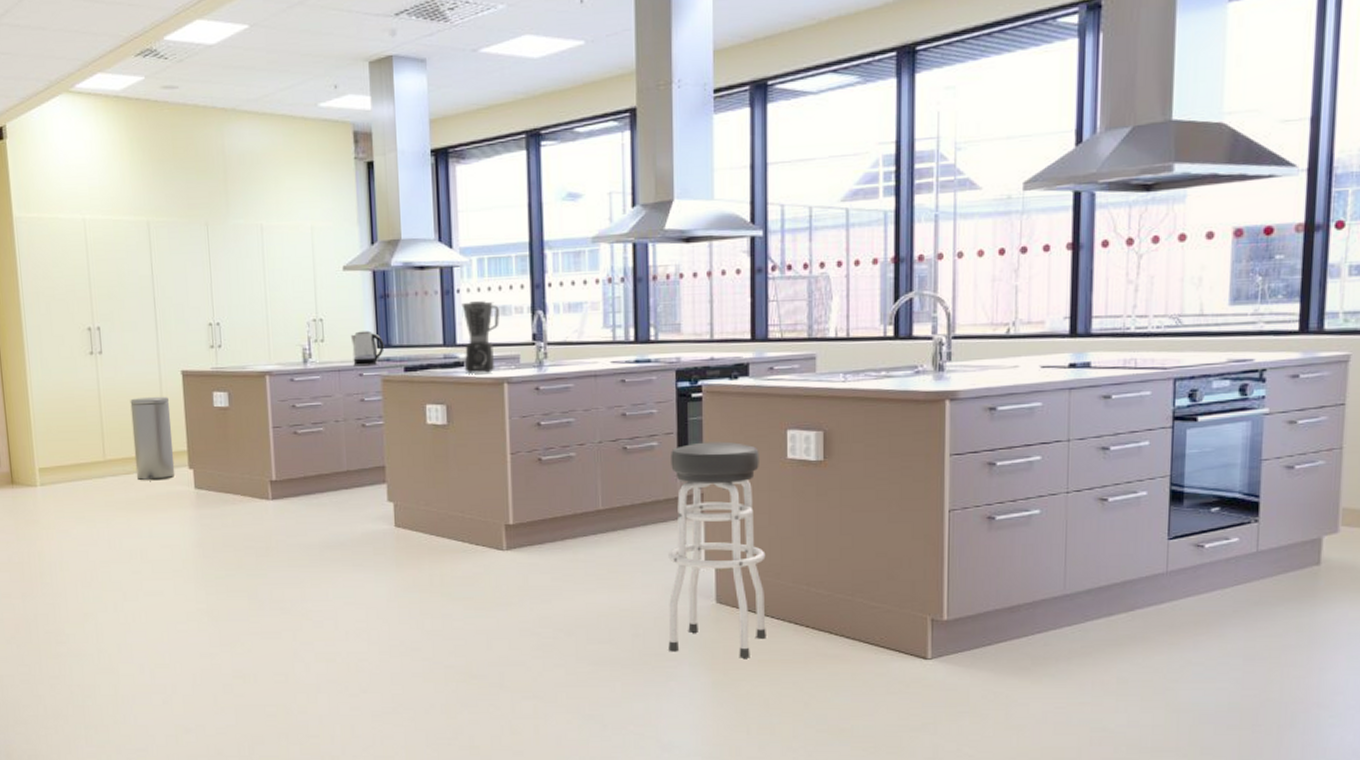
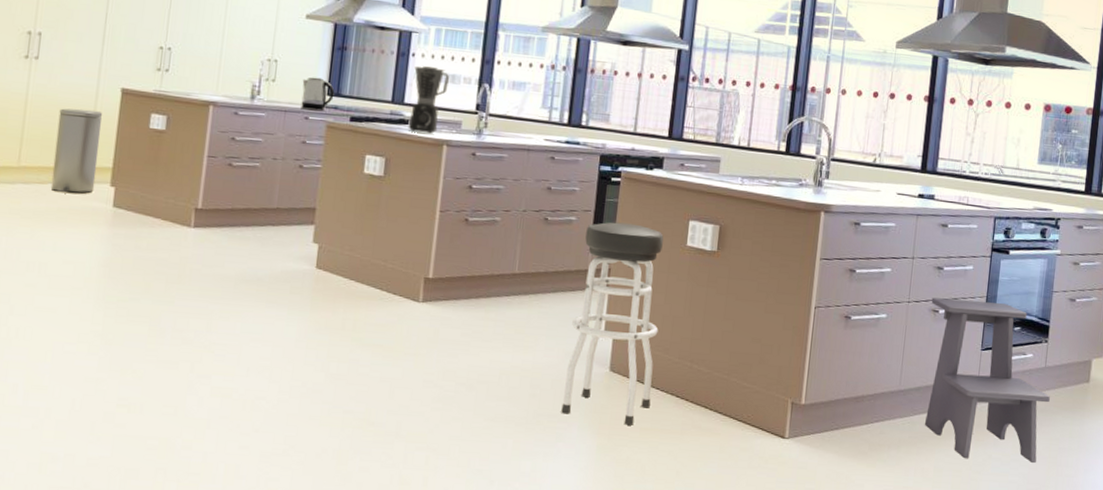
step stool: none [1097,482,1267,667] -> present [924,297,1051,464]

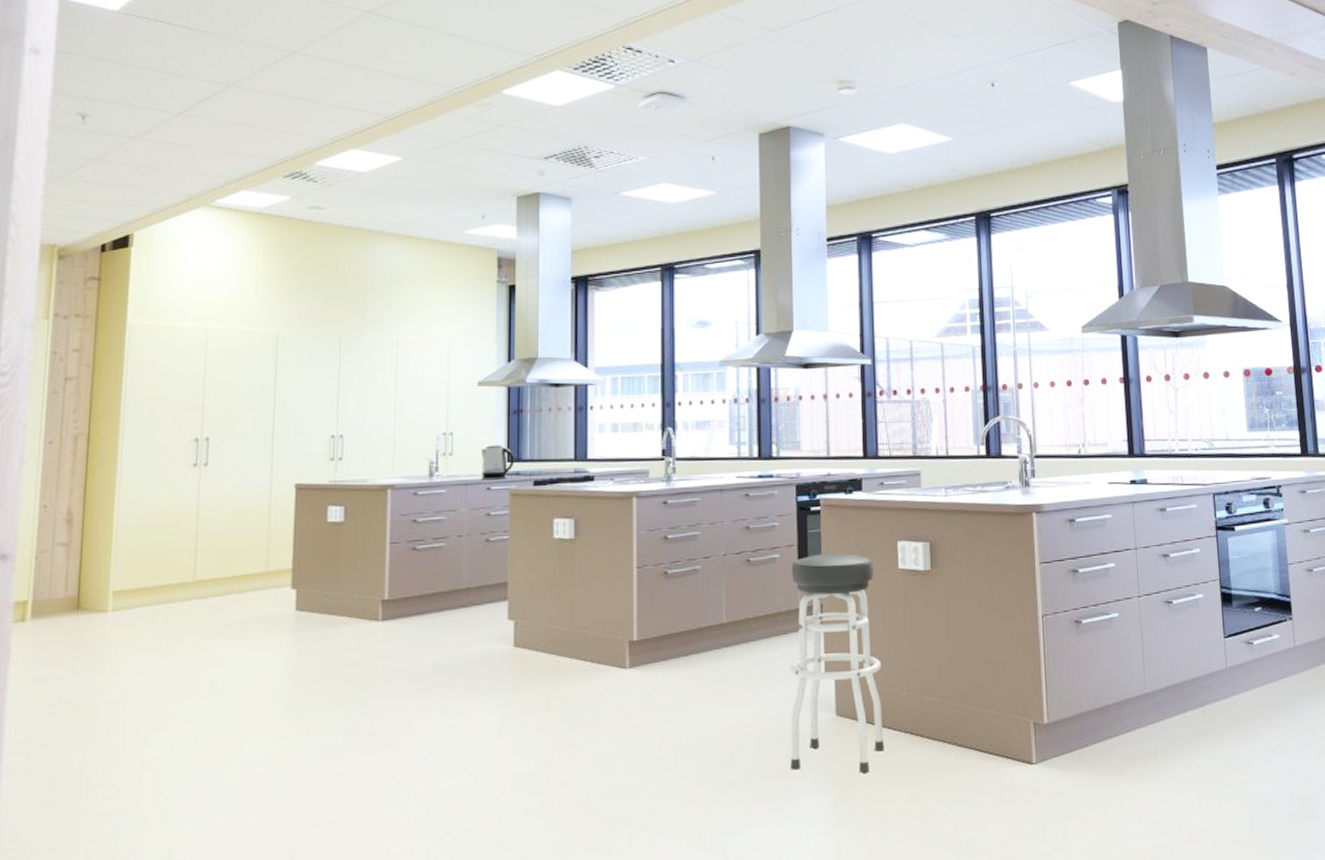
pedal bin: present [50,108,103,195] -> none [229,510,278,603]
blender: present [408,66,449,134] -> none [594,418,630,488]
step stool: present [924,297,1051,464] -> none [1162,584,1307,760]

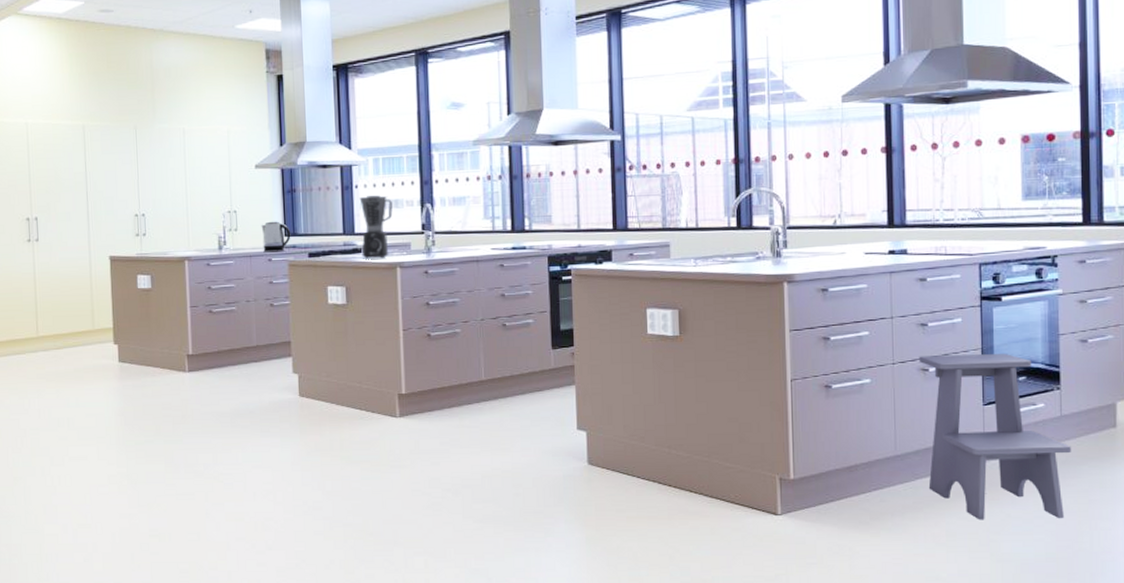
blender: none [594,418,630,488] -> present [359,195,393,259]
bar stool: present [790,553,884,773] -> none [544,319,633,515]
step stool: none [1162,584,1307,760] -> present [918,354,1072,520]

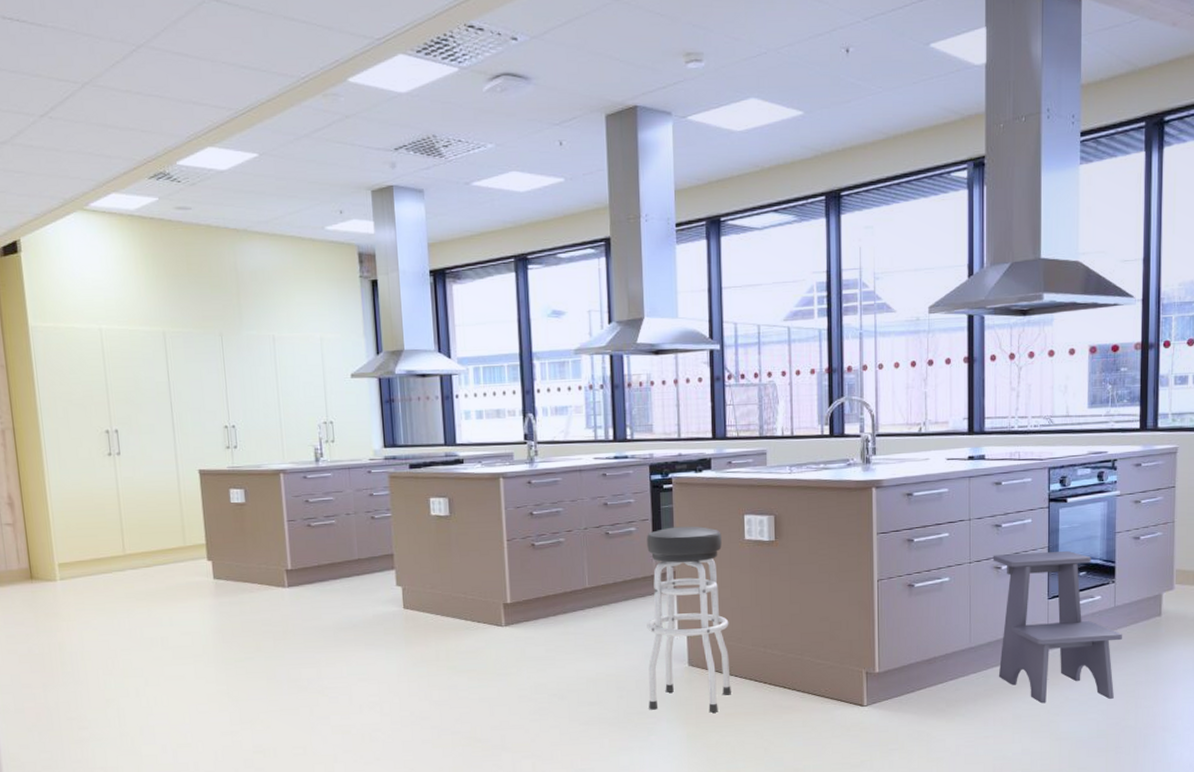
kettle: present [261,221,291,253] -> none [359,432,391,465]
blender: present [359,195,393,259] -> none [460,405,495,470]
bar stool: none [544,319,633,515] -> present [647,526,731,713]

